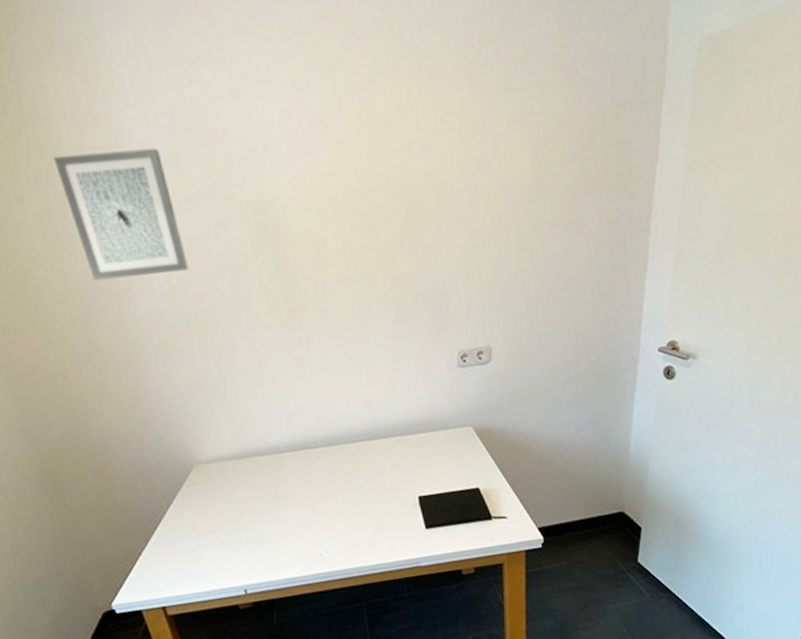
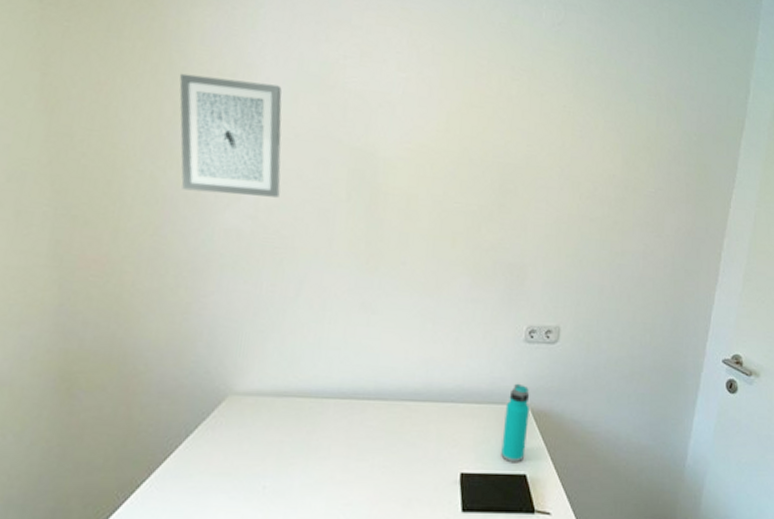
water bottle: none [449,407,475,480] -> present [501,383,530,463]

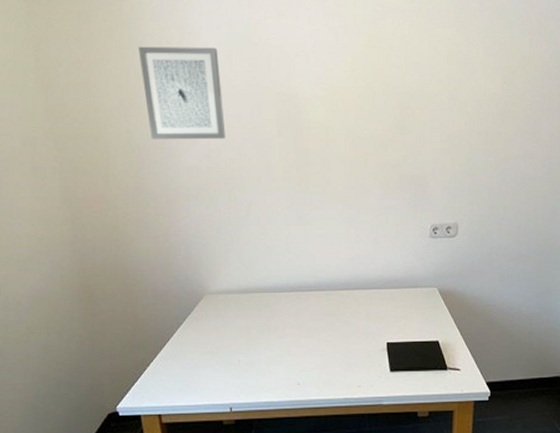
water bottle: present [501,383,530,463] -> none [417,270,438,333]

